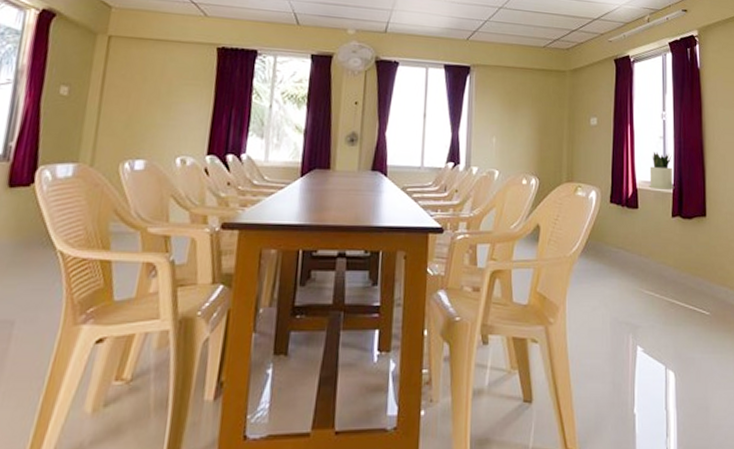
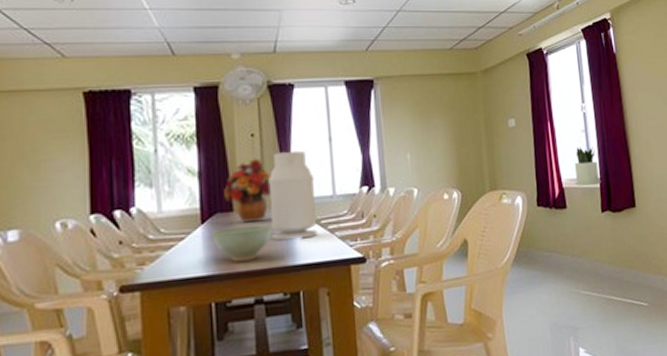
bowl: none [307,183,363,216] -> present [210,224,273,262]
flower arrangement: none [324,123,368,182] -> present [224,157,272,223]
water jug: none [361,121,406,203] -> present [268,150,318,241]

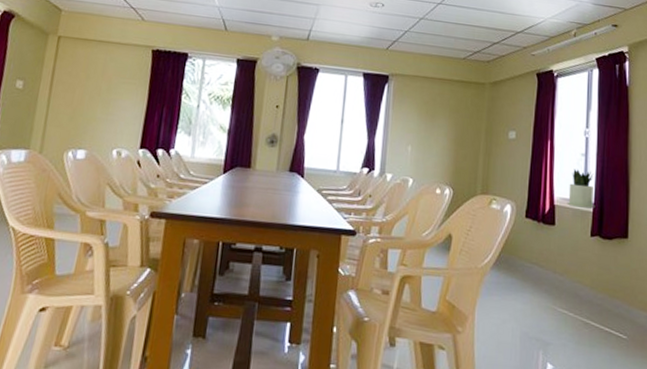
bowl: present [210,224,273,262] -> none [229,180,281,213]
flower arrangement: present [224,157,272,223] -> none [245,126,287,181]
water jug: present [268,150,318,241] -> none [278,124,323,204]

